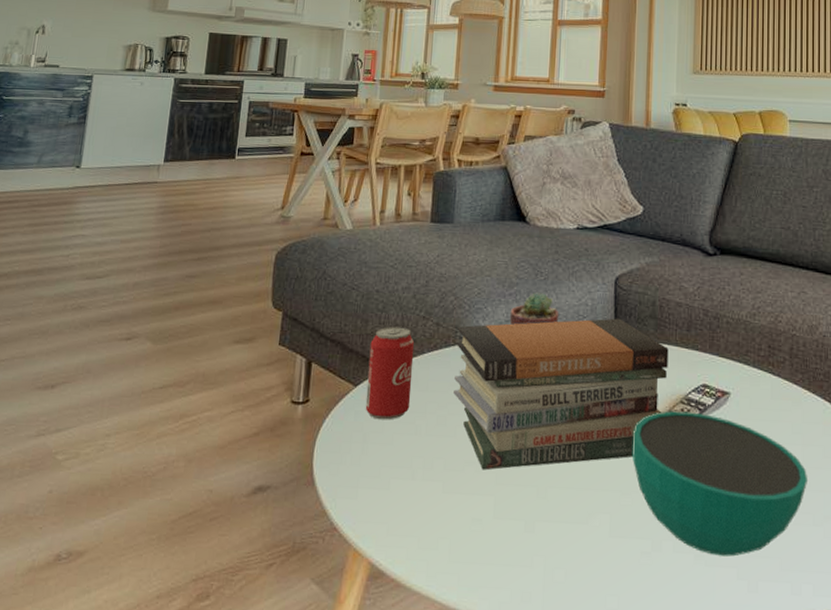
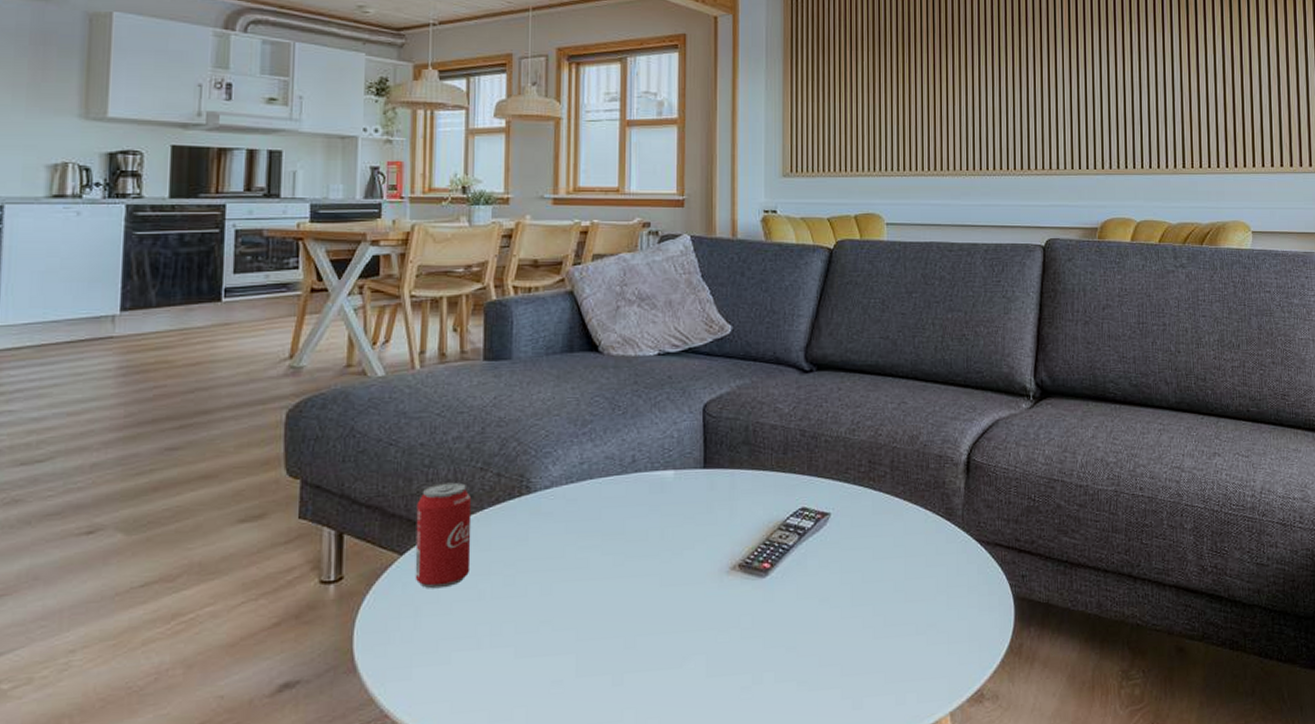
book stack: present [454,318,669,471] -> none [522,448,764,628]
potted succulent: present [509,291,559,325] -> none [584,427,642,467]
bowl: present [632,411,807,557] -> none [728,537,910,679]

